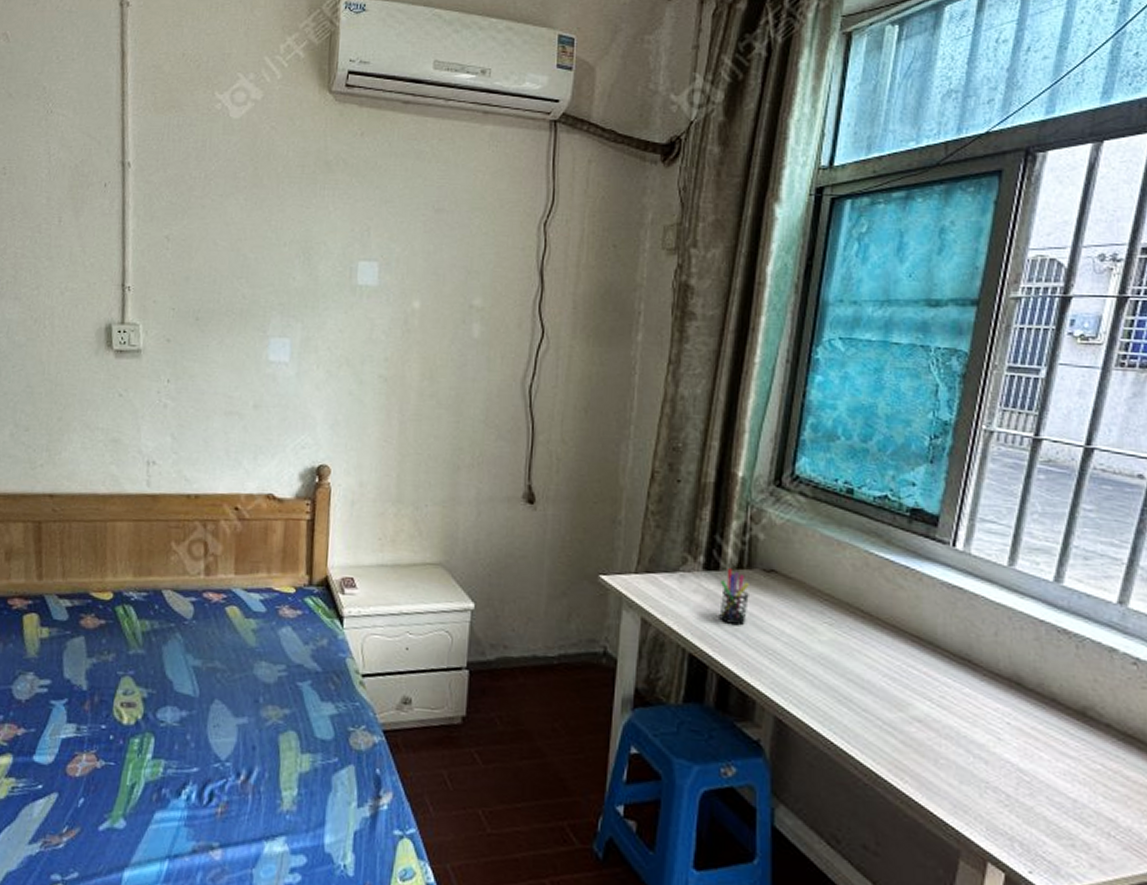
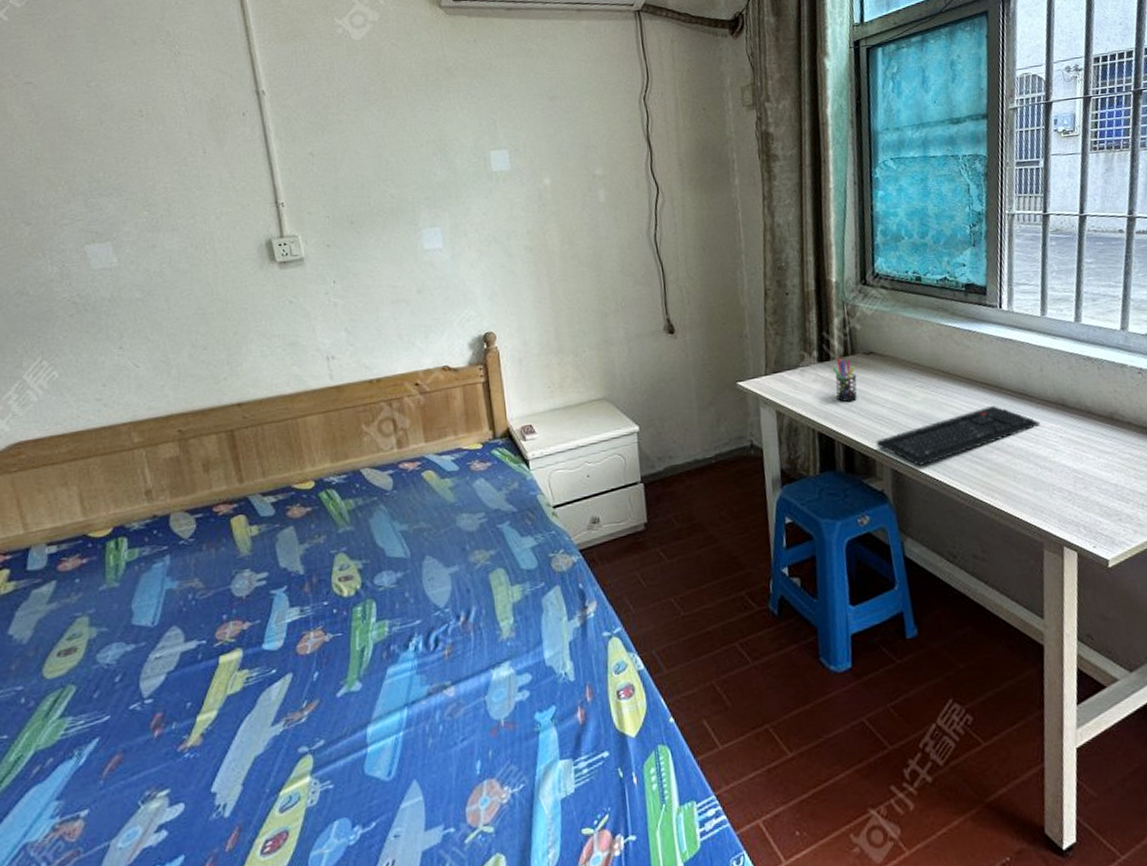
keyboard: none [761,666,982,721] -> present [876,406,1040,466]

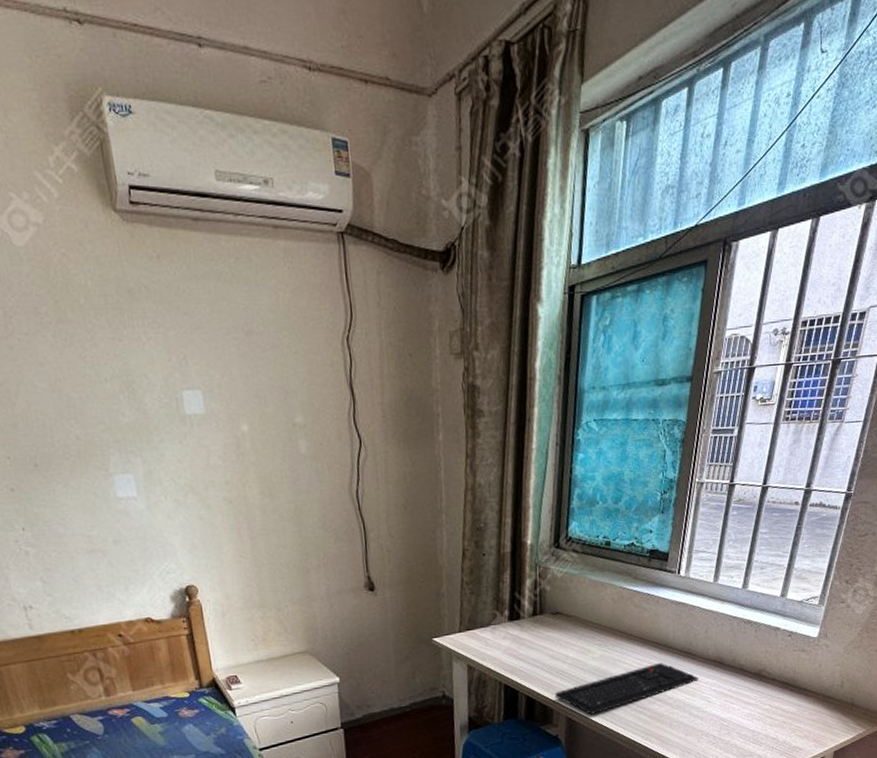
pen holder: present [832,357,857,403] -> none [521,616,543,658]

